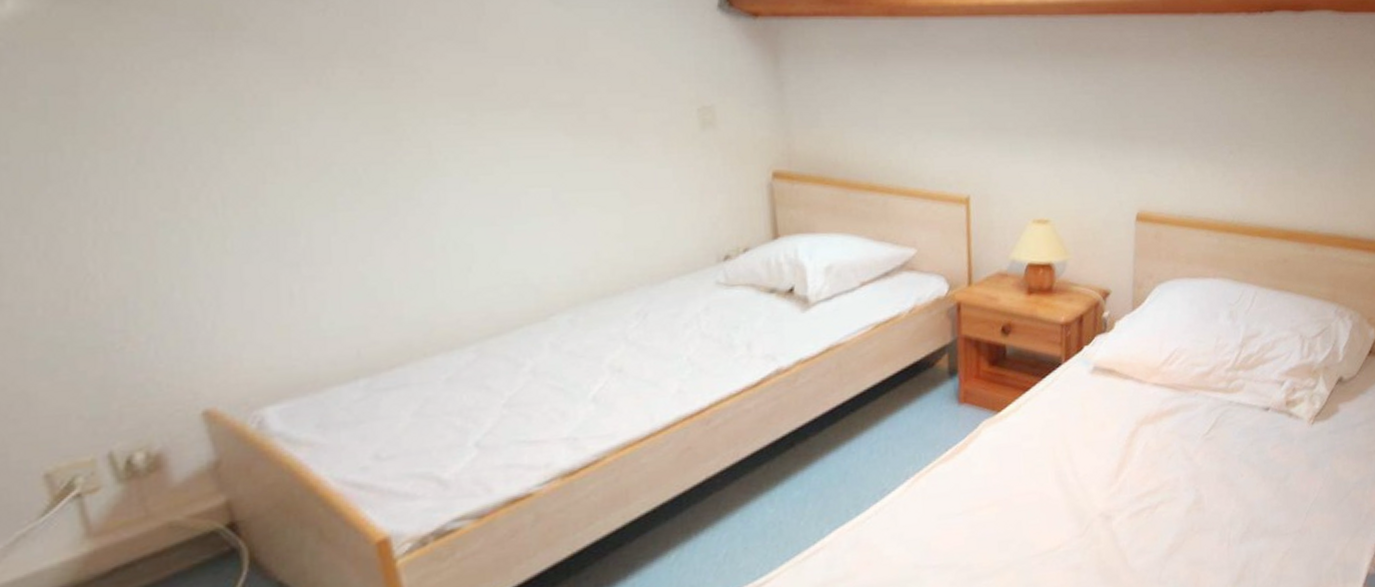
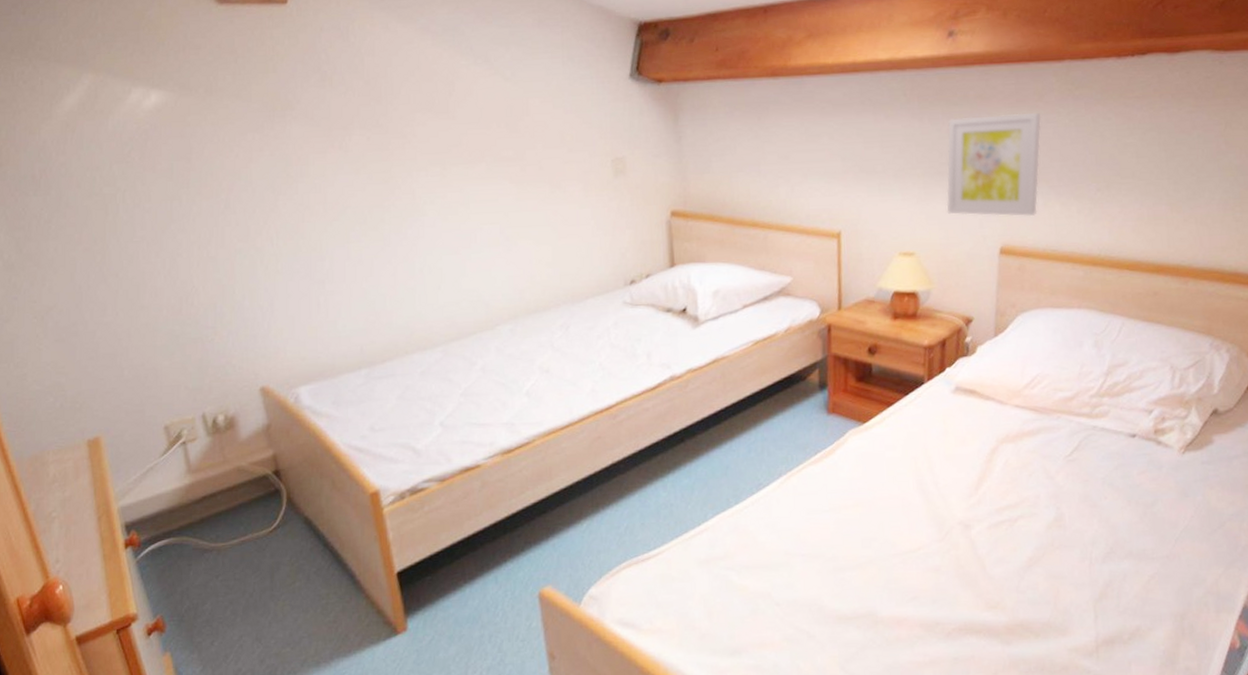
wall art: none [1081,68,1175,181] -> present [946,113,1042,217]

